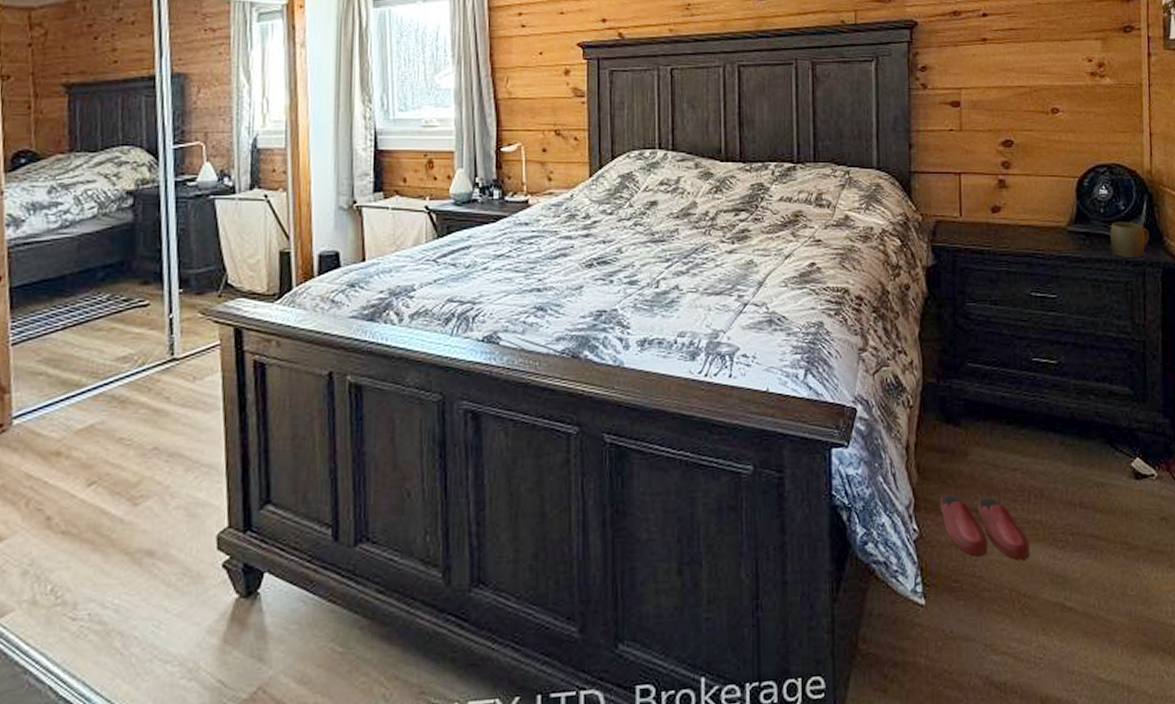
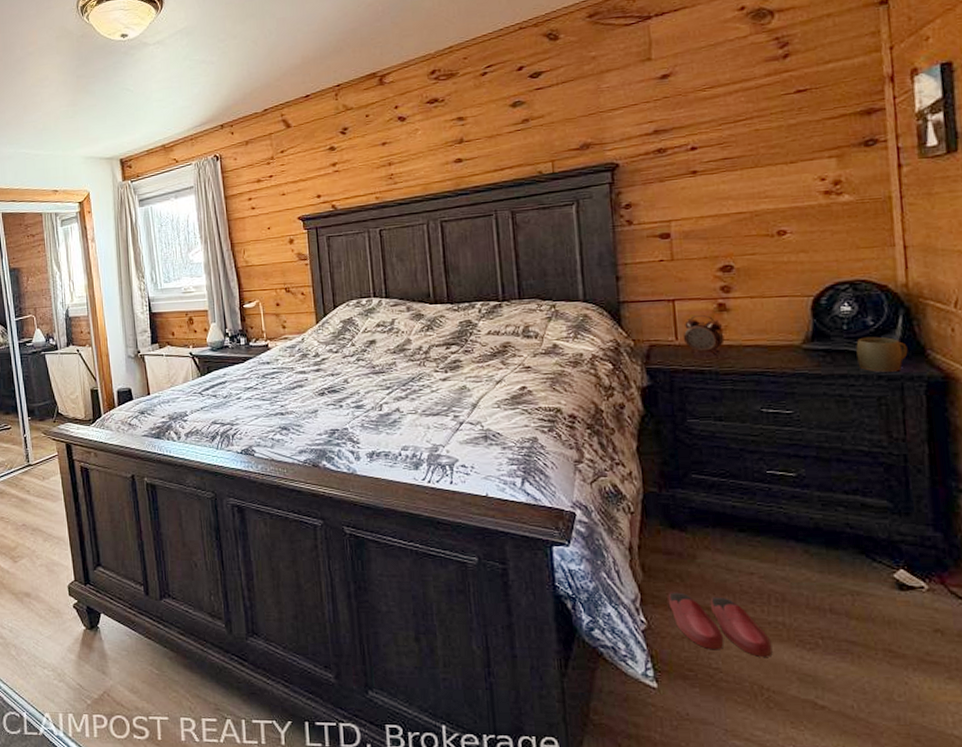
alarm clock: none [967,190,1003,234] -> present [684,314,725,355]

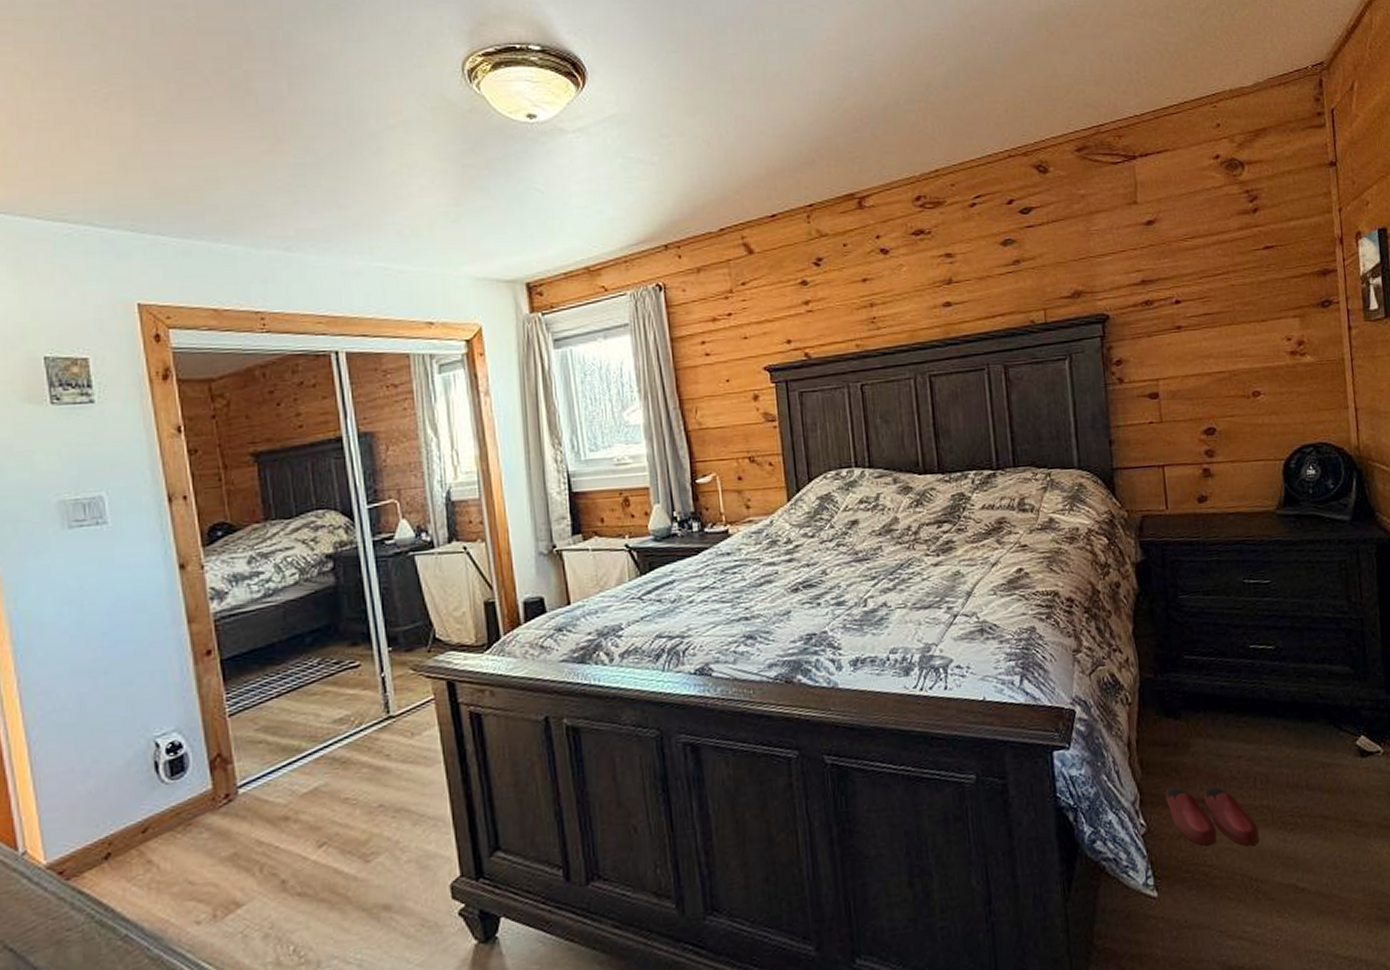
alarm clock: present [684,314,725,355] -> none [1173,481,1210,525]
mug: present [856,336,908,372] -> none [1320,500,1361,537]

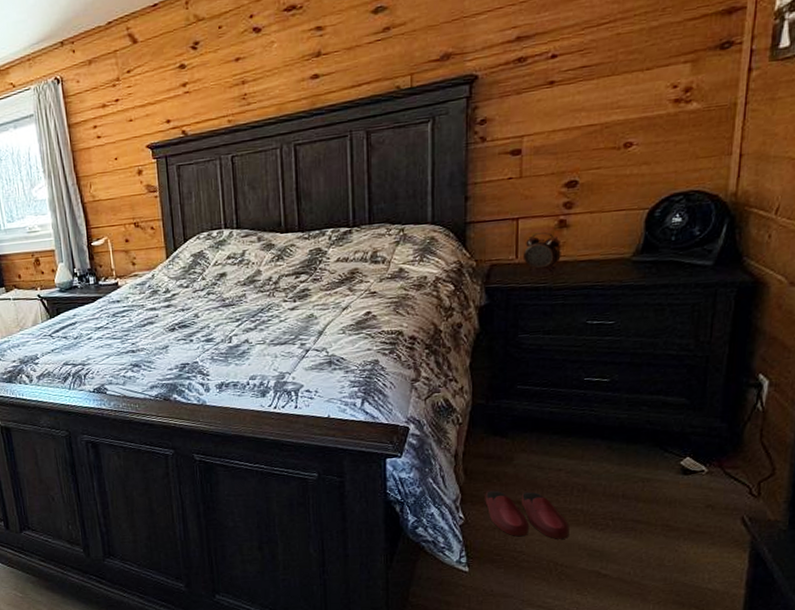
alarm clock: none [1173,481,1210,525] -> present [524,232,561,272]

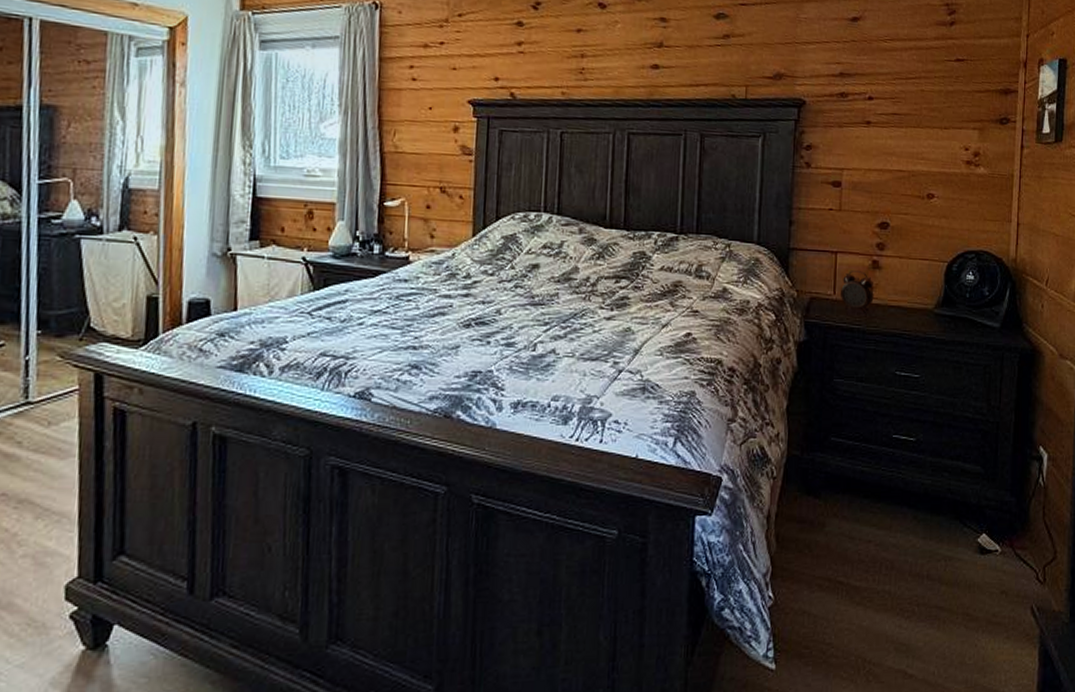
slippers: present [485,490,570,539] -> none [795,563,878,628]

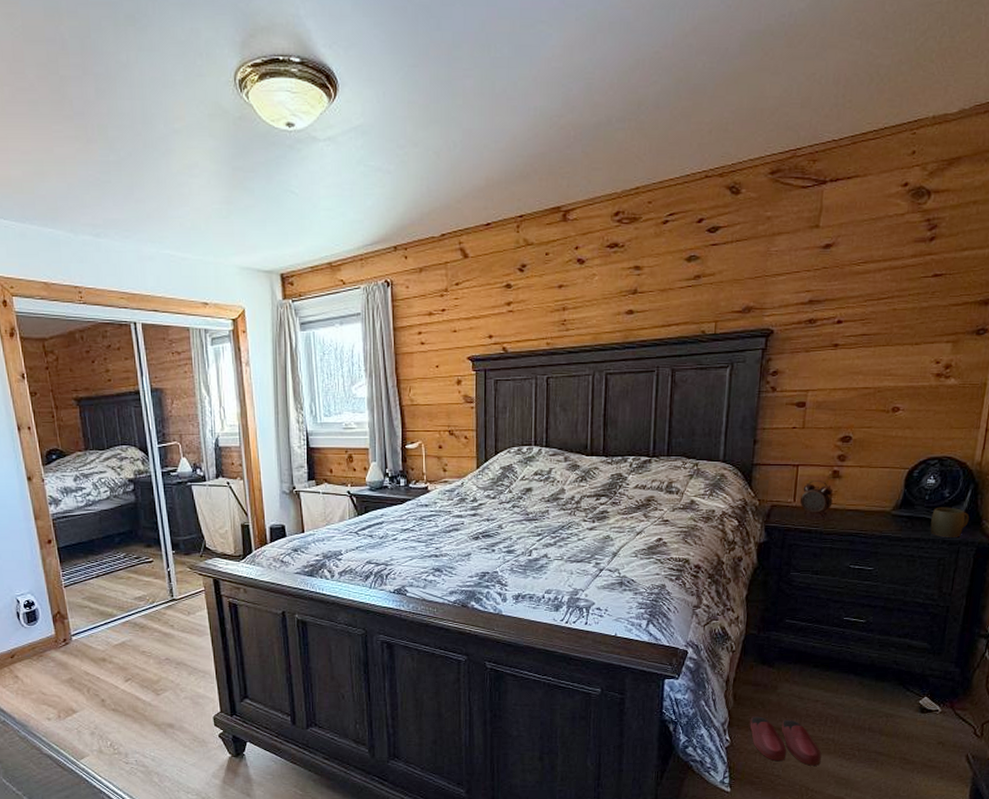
slippers: none [795,563,878,628] -> present [749,716,822,766]
mug: none [973,306,1010,342] -> present [930,507,970,537]

